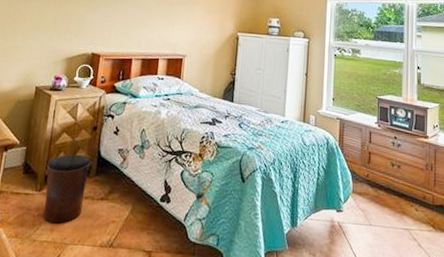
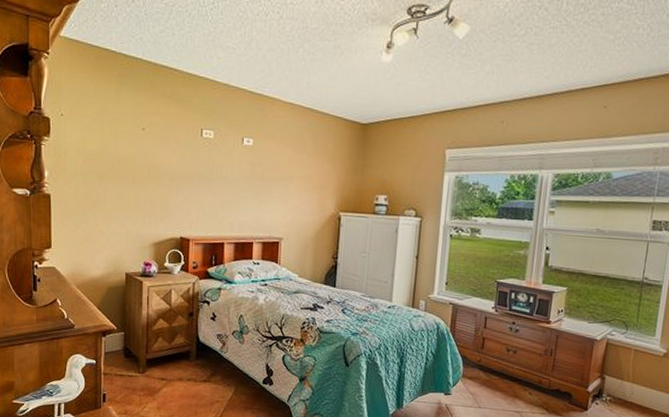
waste bin: present [43,154,92,224] -> none [147,339,191,403]

